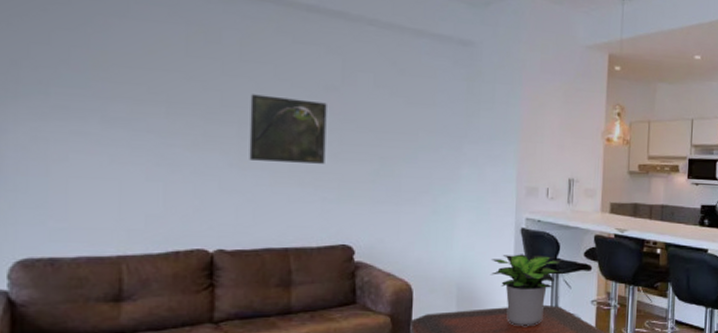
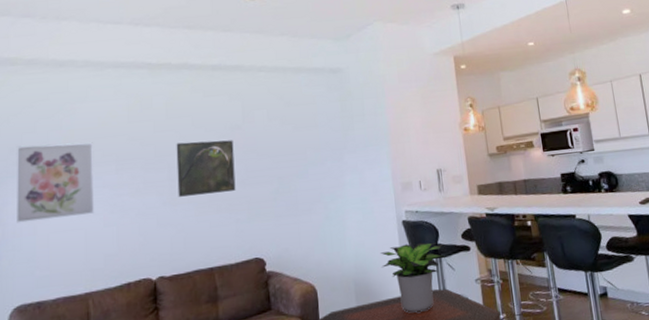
wall art: none [20,58,134,162] -> present [16,142,94,223]

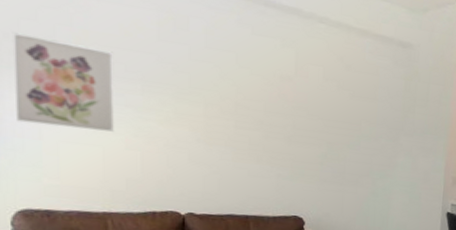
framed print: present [176,140,236,197] -> none [214,78,282,145]

